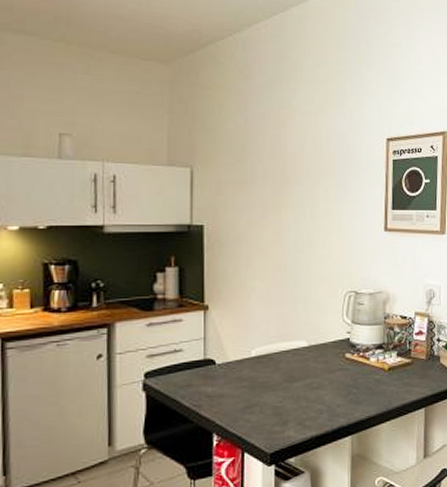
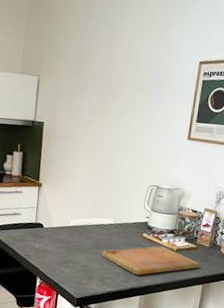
cutting board: none [297,367,417,409] -> present [102,246,199,275]

